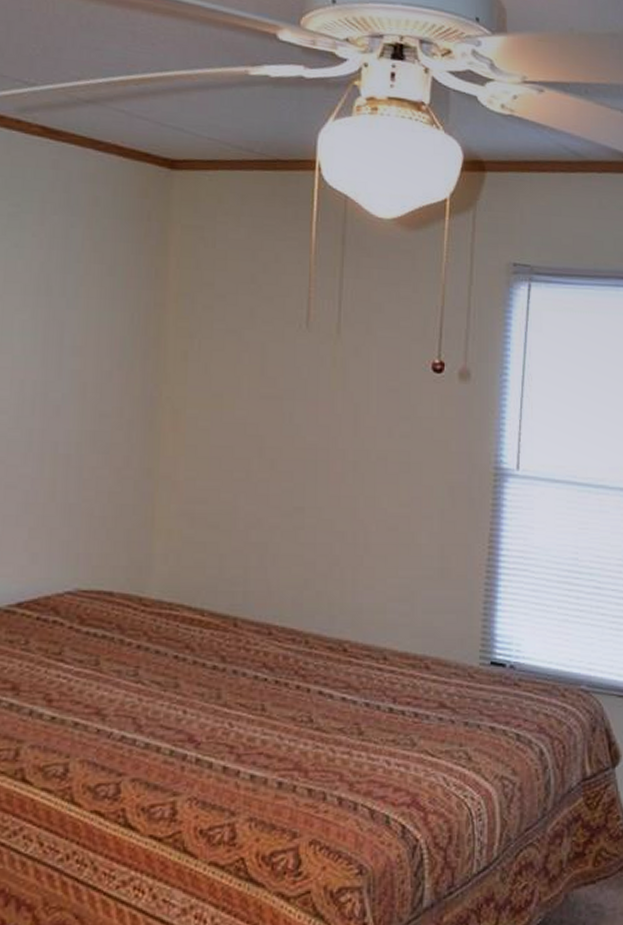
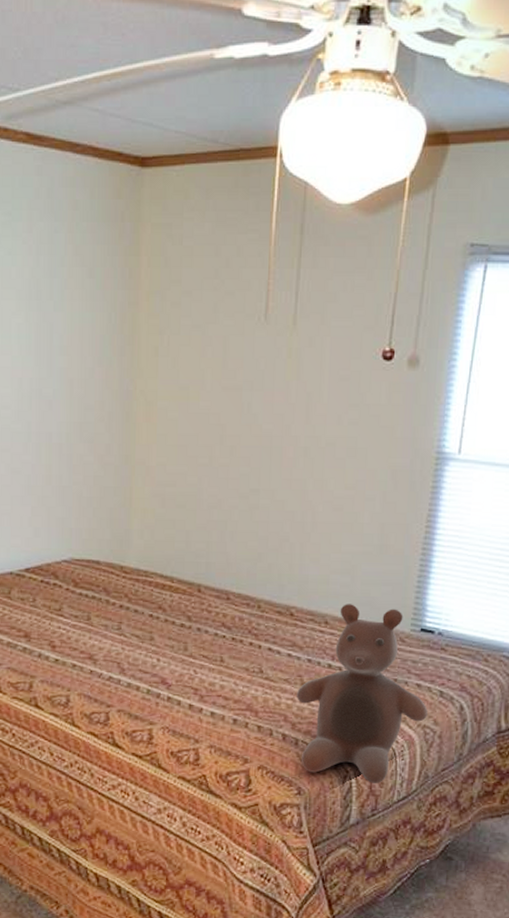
stuffed bear: none [353,636,504,854] -> present [296,604,428,784]

